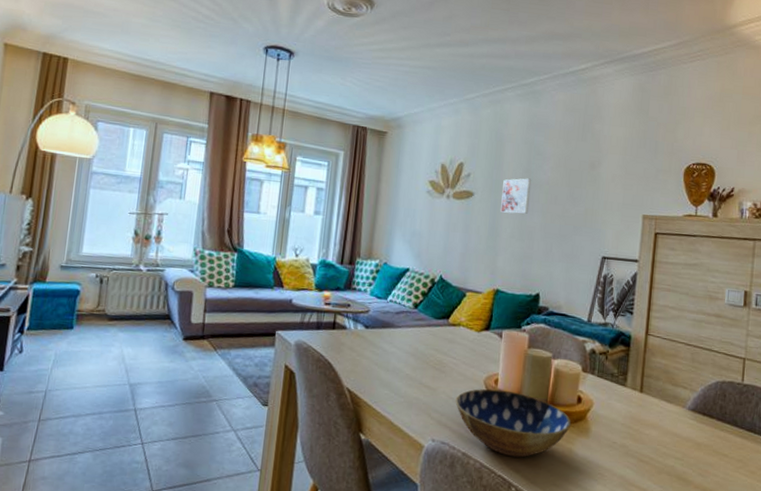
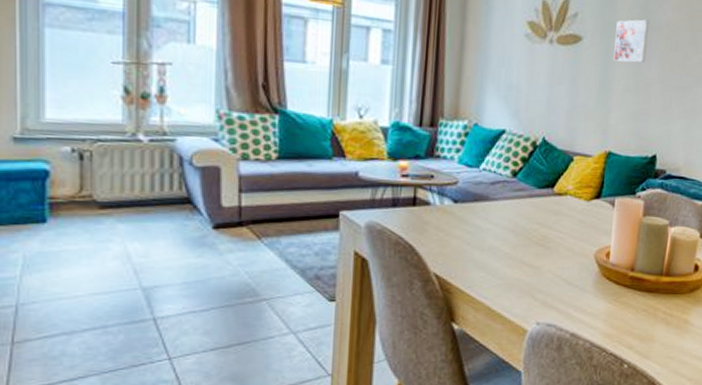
bowl: present [455,388,572,458] -> none [562,263,688,333]

